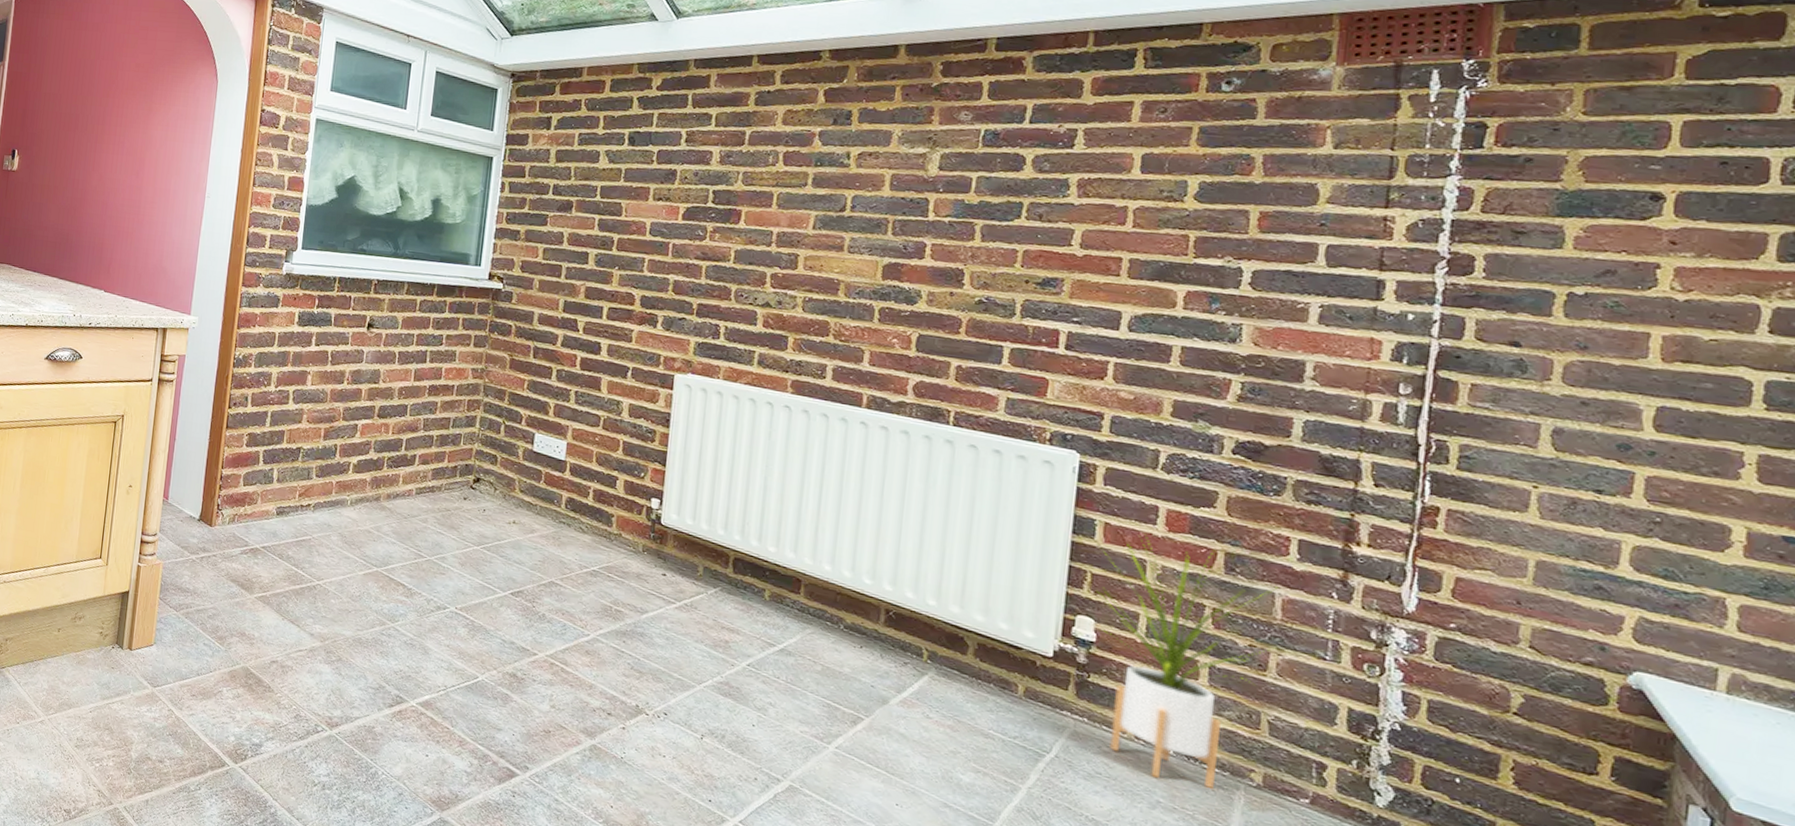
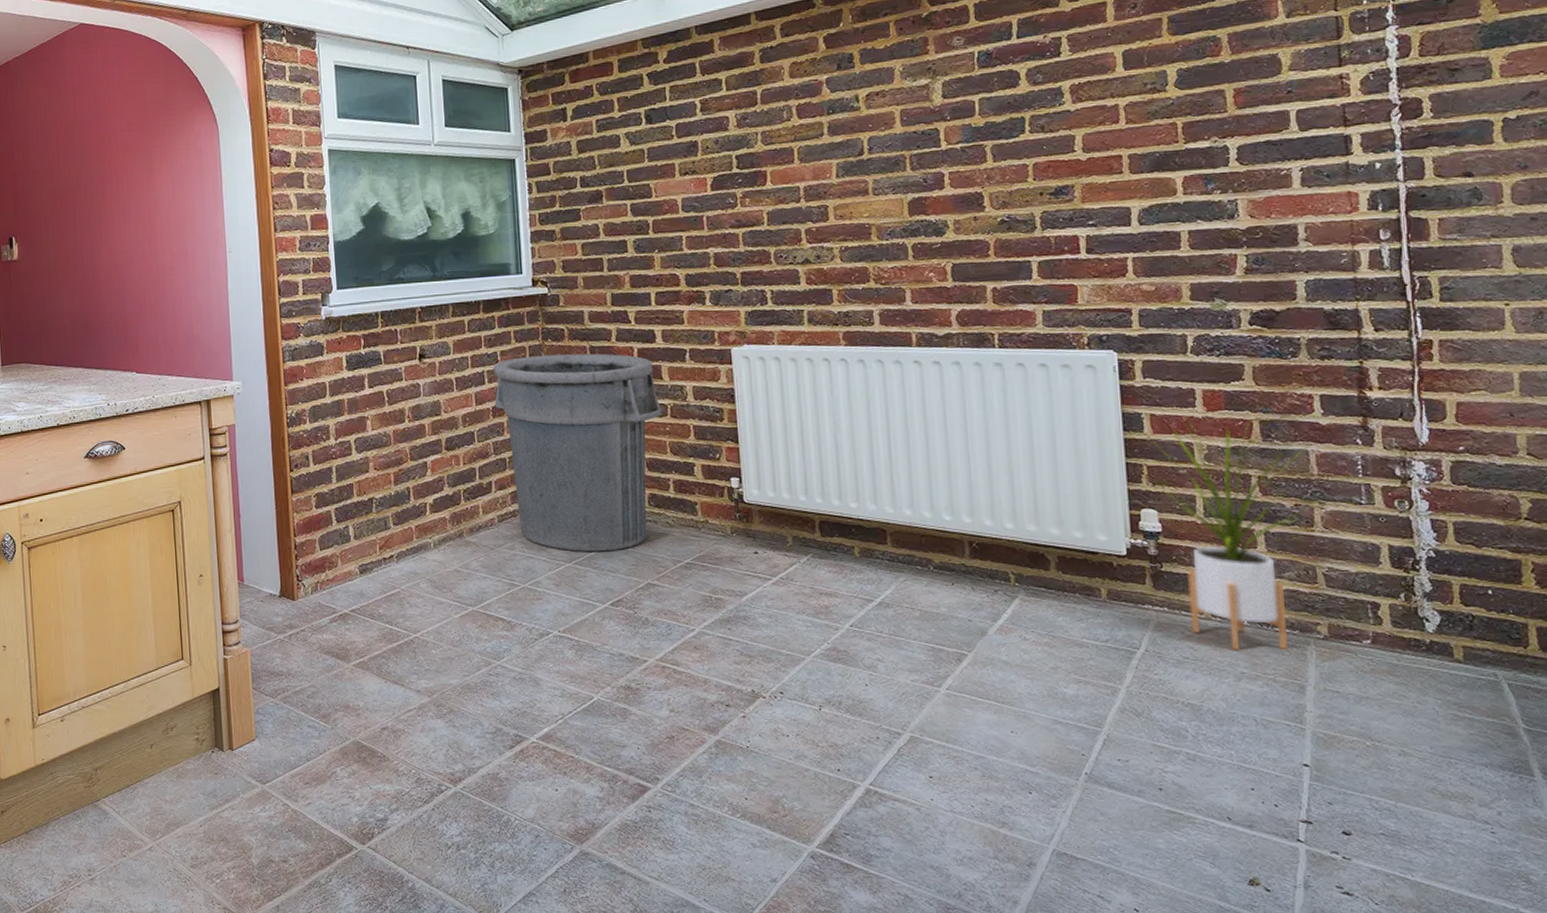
trash can: none [431,343,594,545] -> present [493,353,662,552]

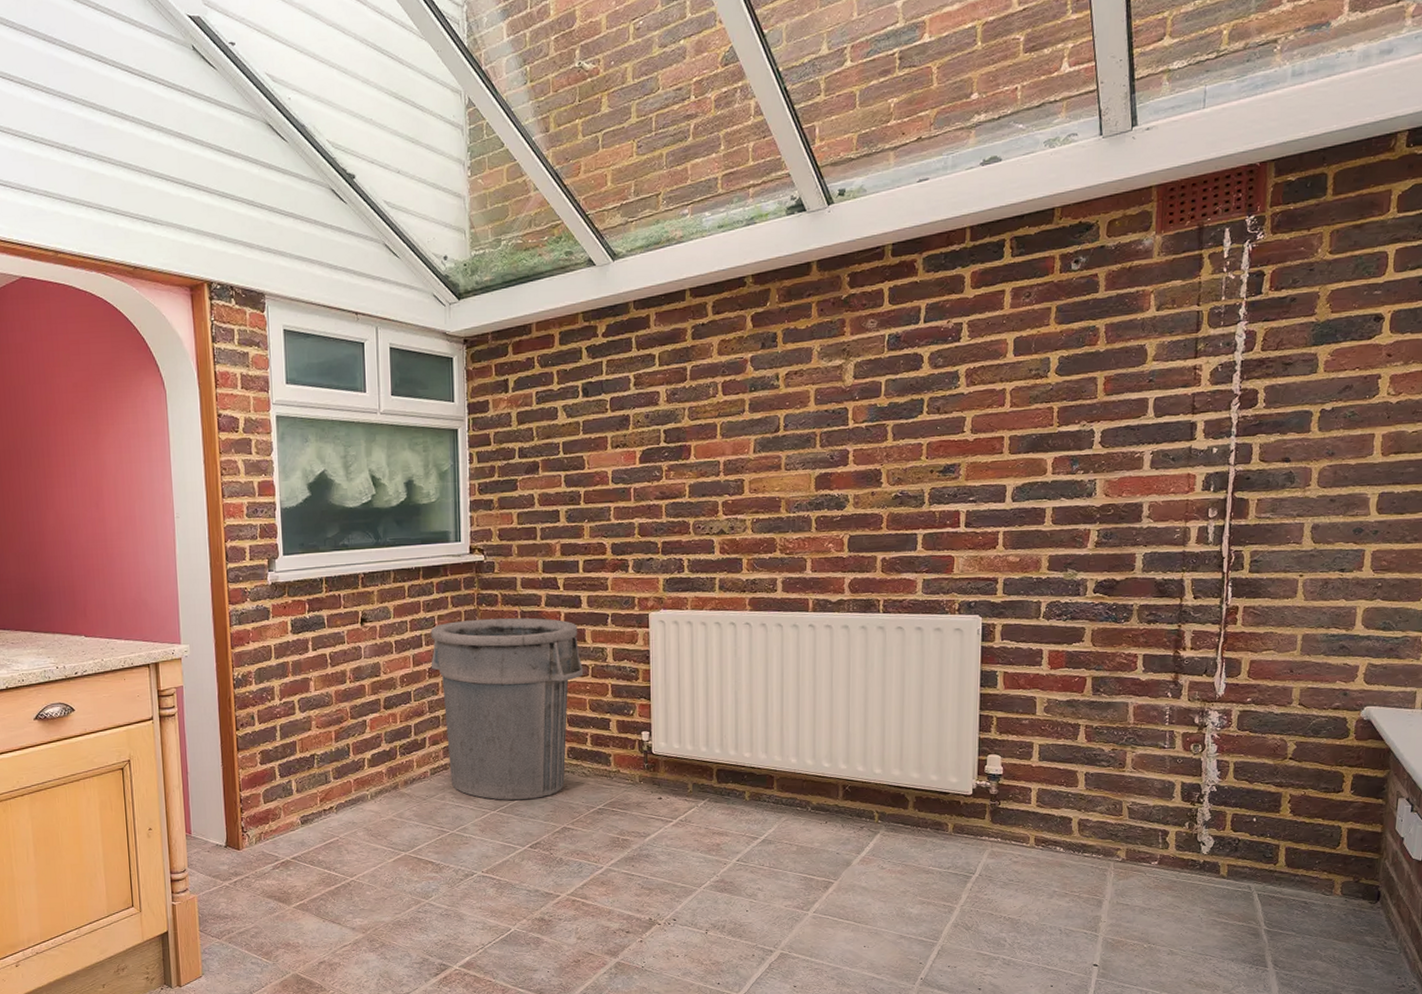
house plant: present [1146,418,1318,651] -> none [997,675,1131,874]

